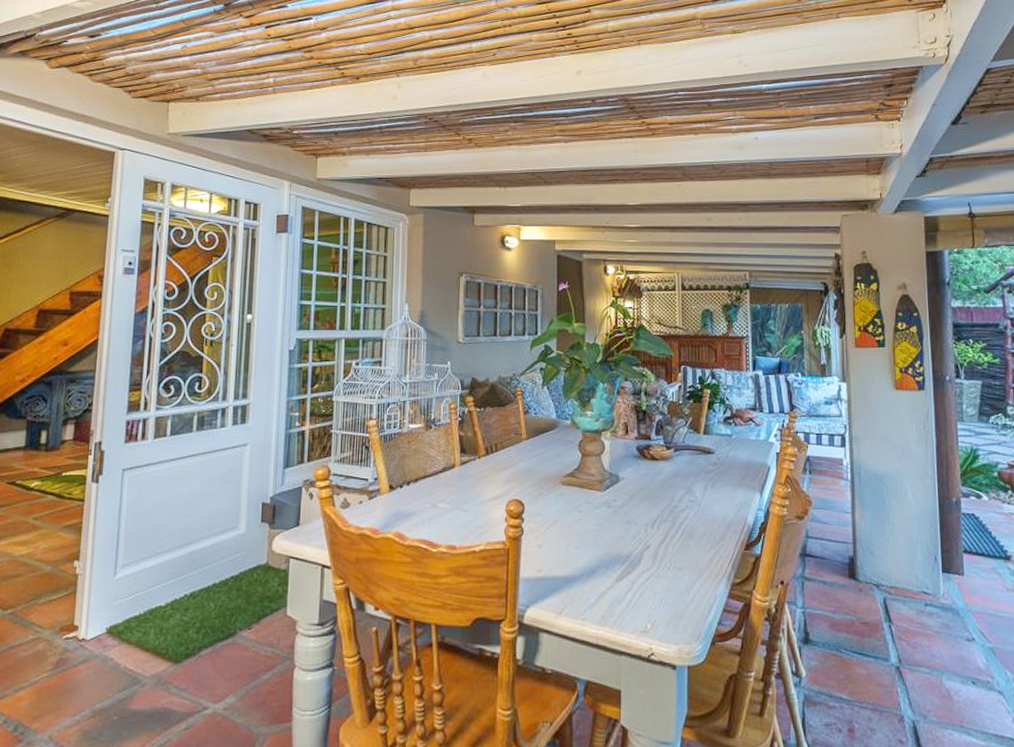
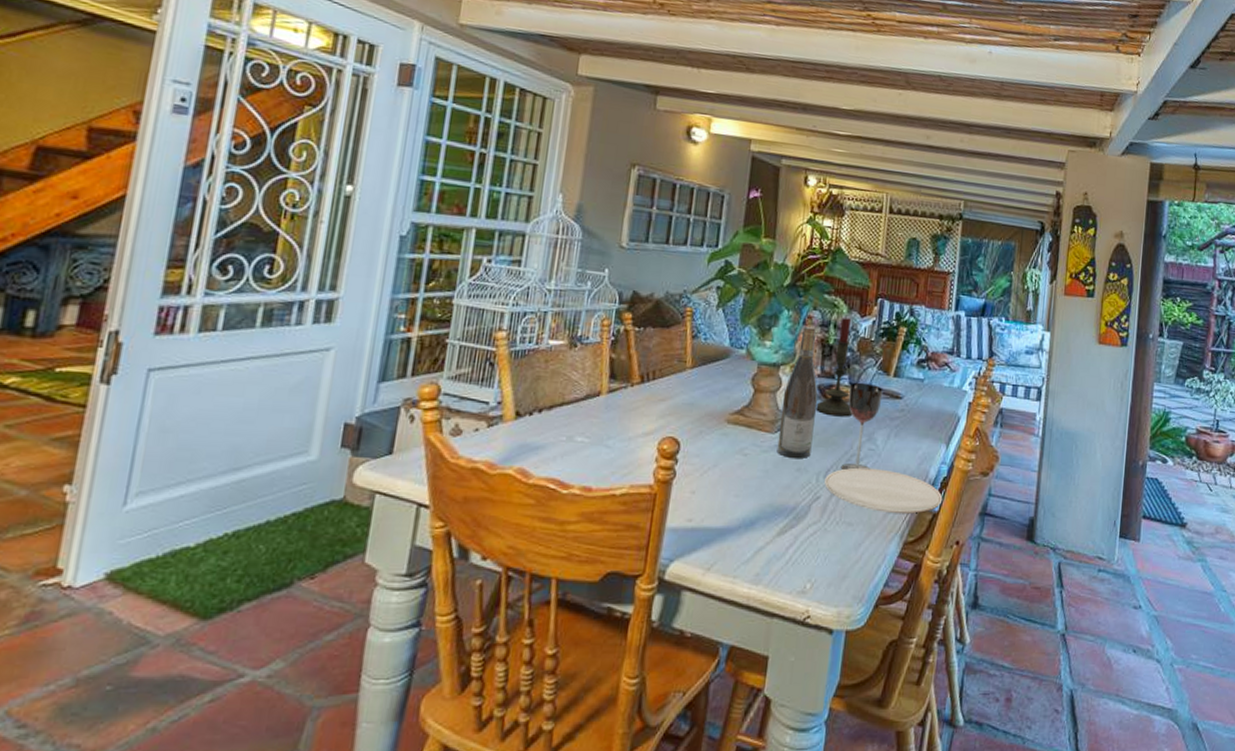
wine bottle: none [607,395,638,512] -> present [777,326,819,458]
candle: none [637,383,671,473] -> present [816,315,853,417]
plate: none [653,517,763,557] -> present [824,467,943,514]
wineglass: none [664,441,696,521] -> present [840,382,883,471]

